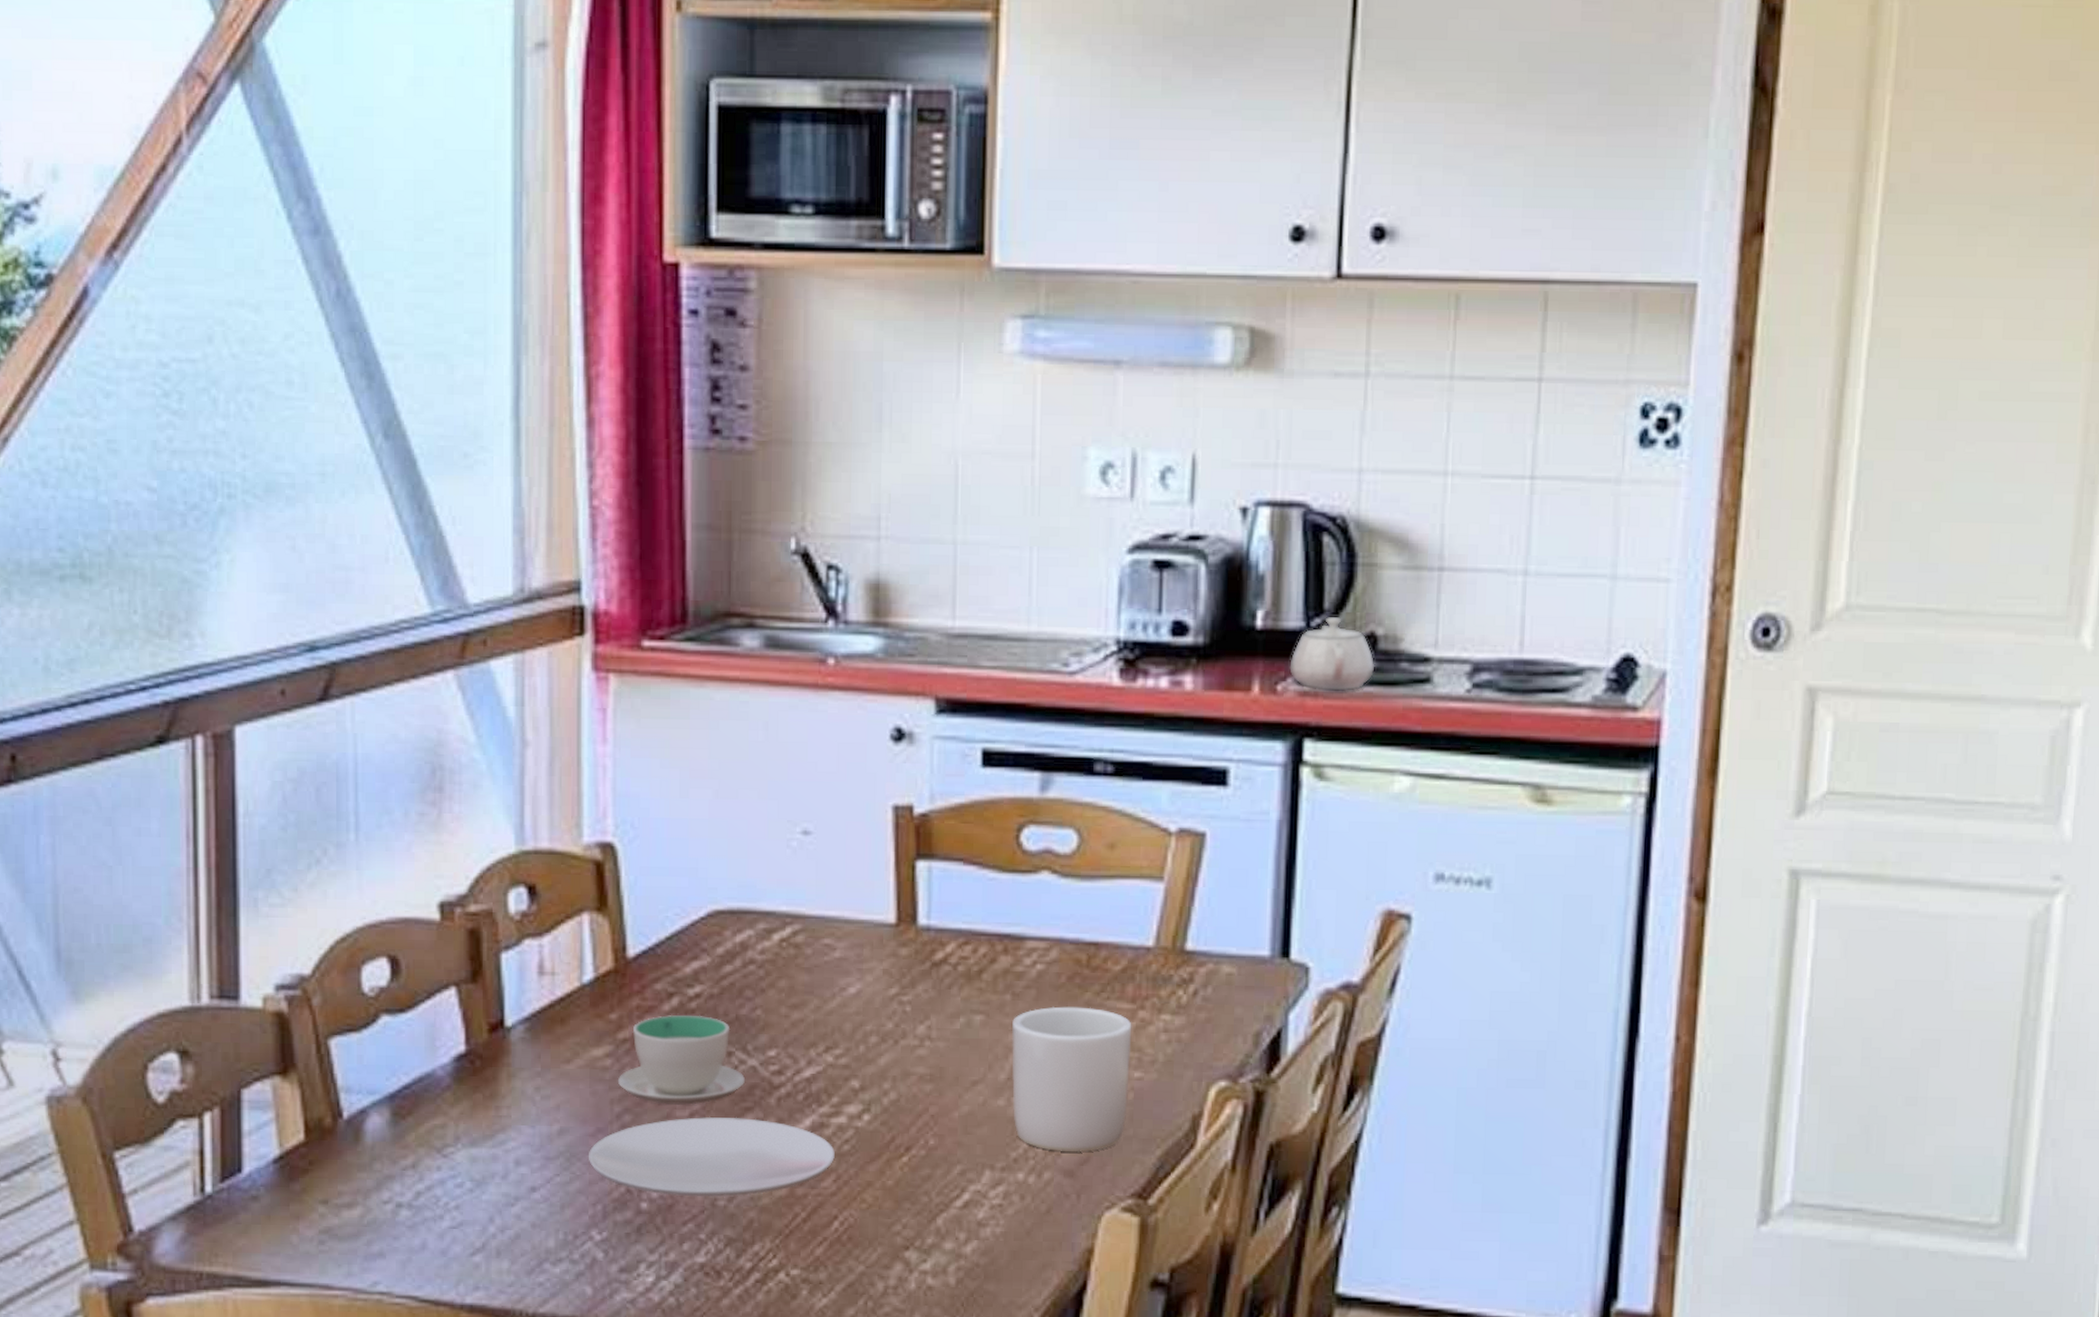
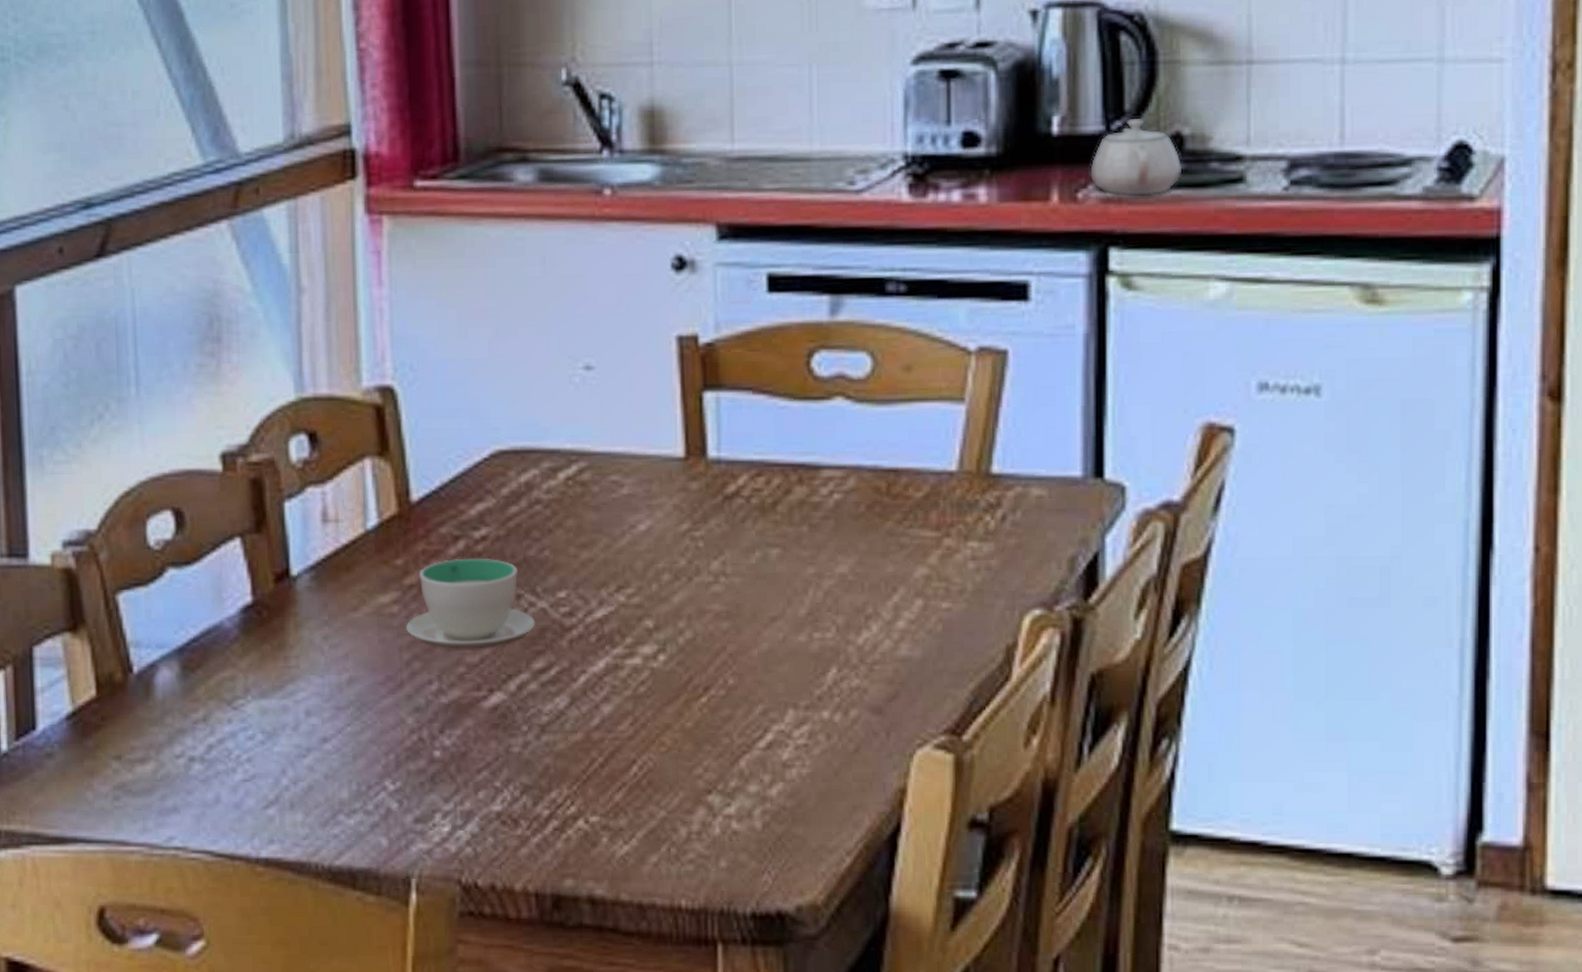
plate: present [588,1117,835,1197] -> none [378,662,631,744]
mug: present [1011,1006,1132,1153] -> none [811,536,938,688]

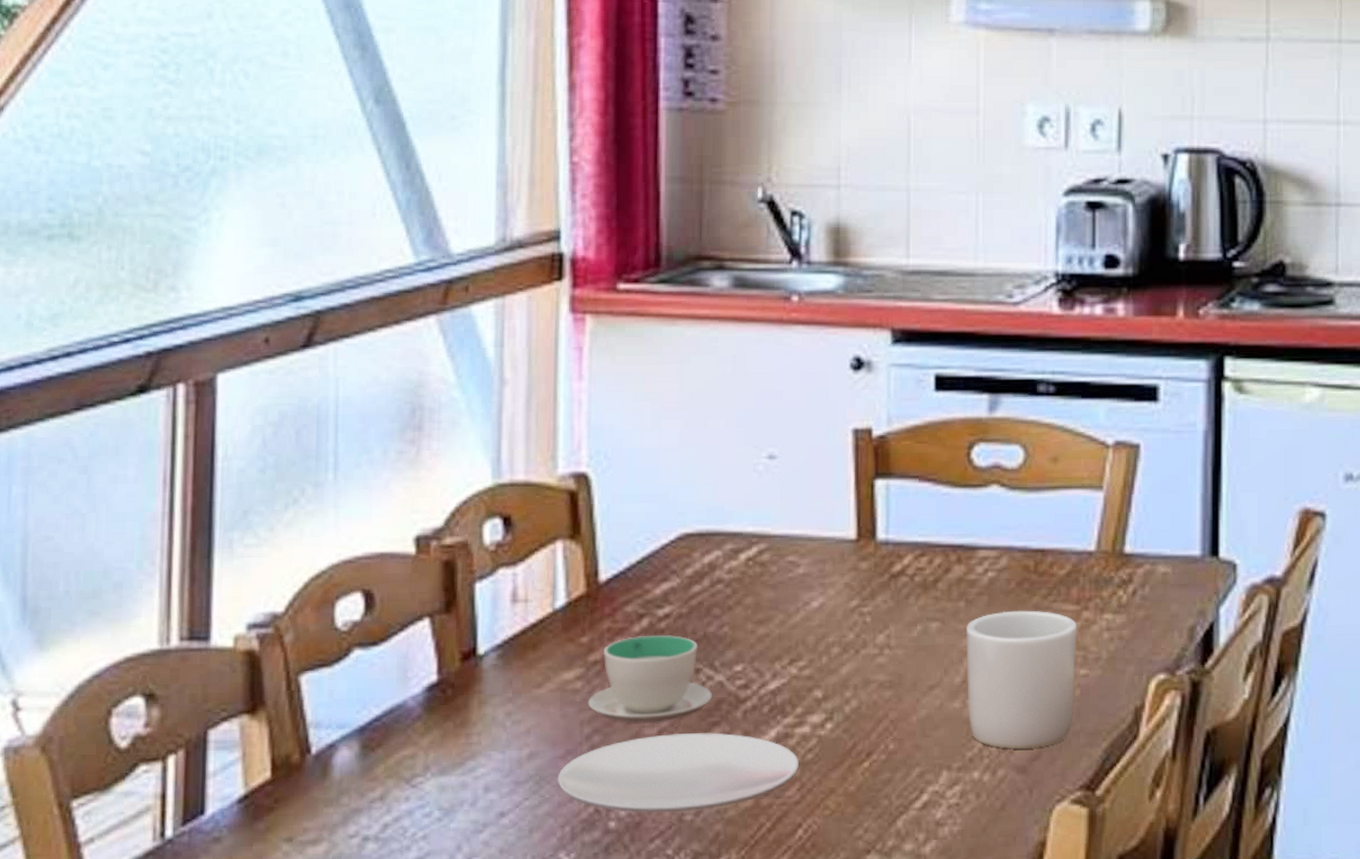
plate: none [378,662,631,744] -> present [557,732,799,814]
mug: none [811,536,938,688] -> present [966,610,1077,749]
teapot: present [1090,119,1183,196] -> none [1210,248,1285,314]

